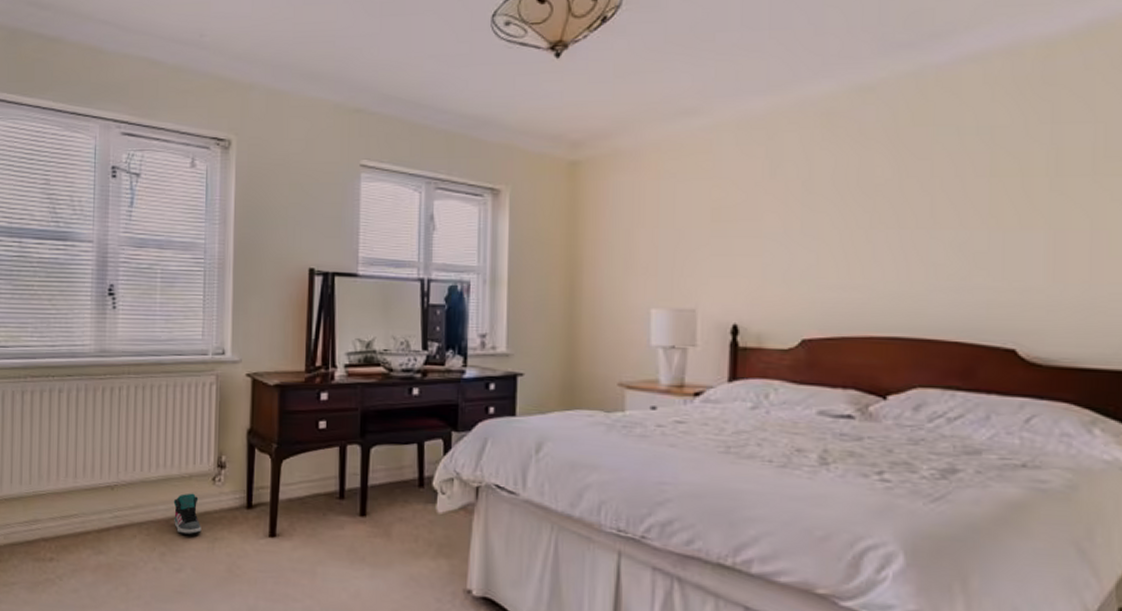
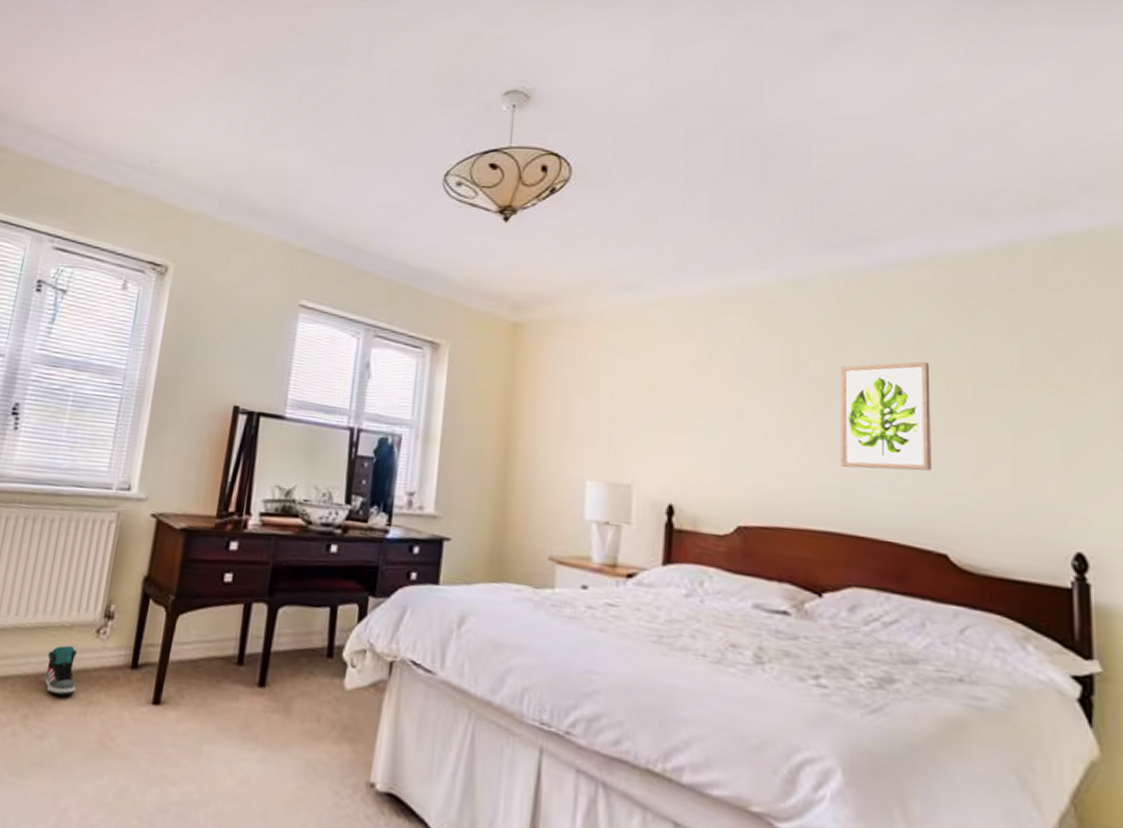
wall art: none [907,158,1004,273] -> present [839,361,931,471]

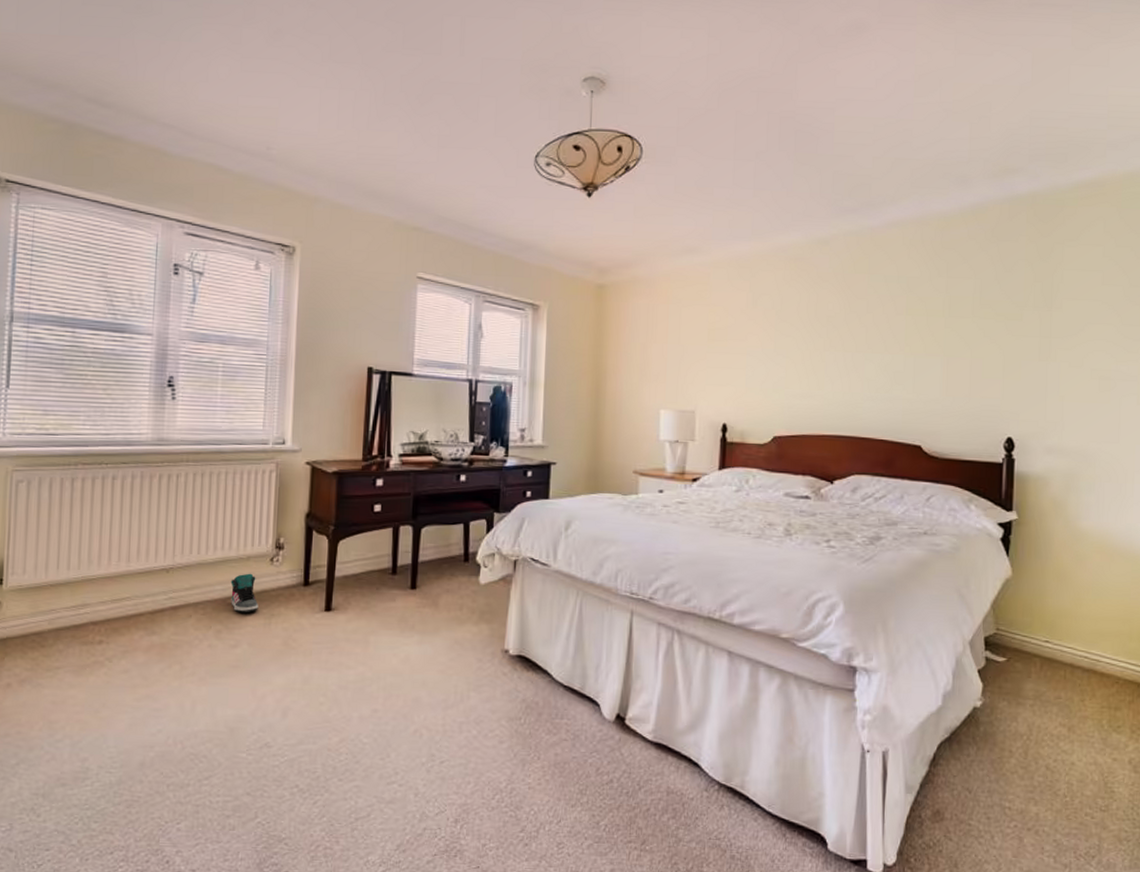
wall art: present [839,361,931,471] -> none [849,301,916,387]

